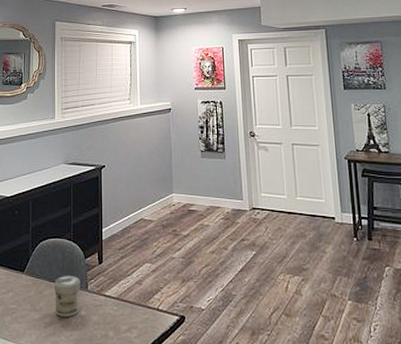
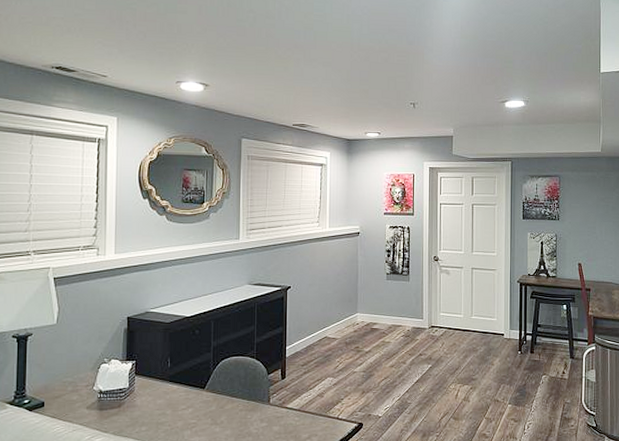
jar: present [55,275,80,317] -> none [236,390,262,429]

